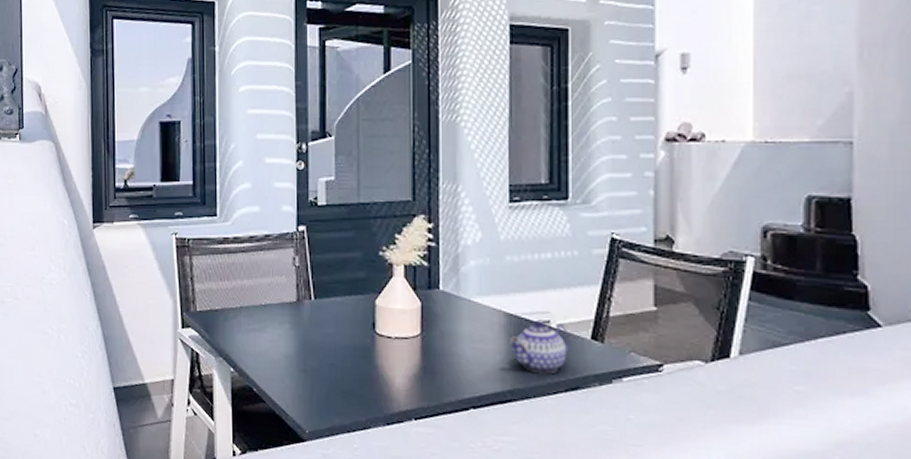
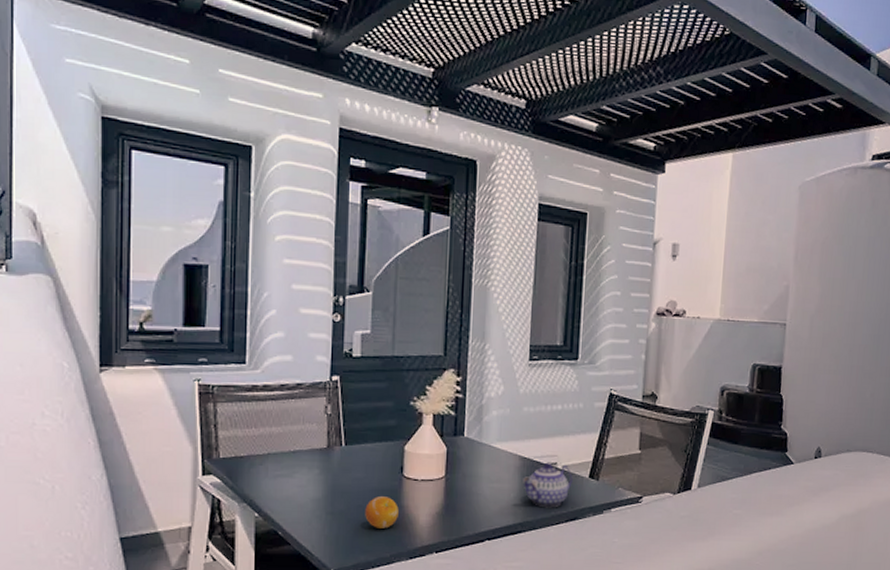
fruit: none [338,353,373,390] -> present [365,495,399,528]

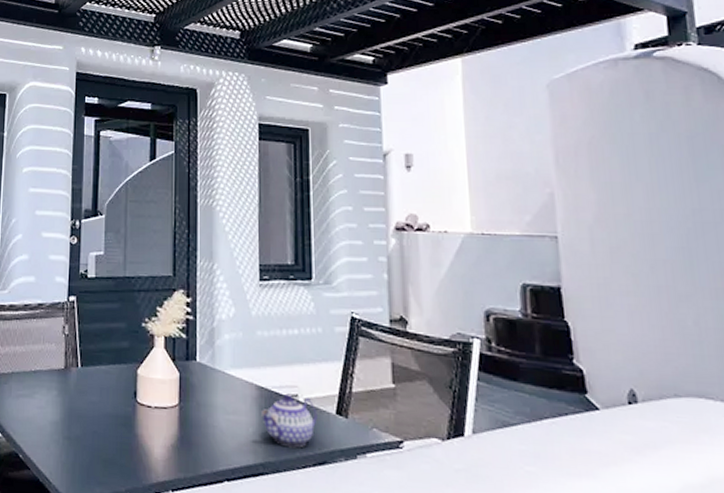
fruit: present [365,495,399,528] -> none [100,422,133,459]

